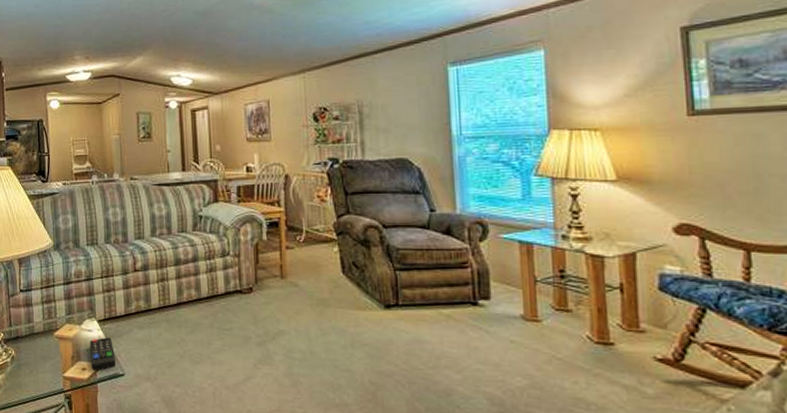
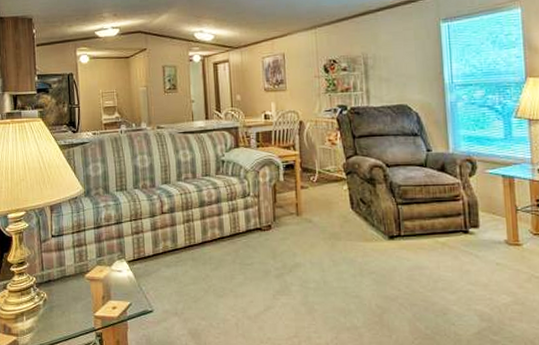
remote control: present [89,337,116,371] -> none [119,277,144,308]

